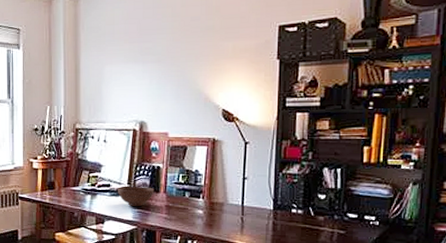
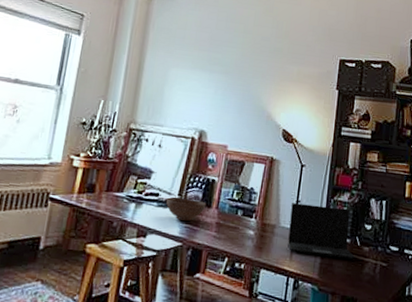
laptop: none [238,180,309,230] -> present [288,203,355,260]

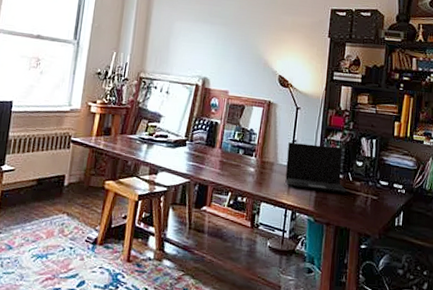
bowl: present [166,197,207,221] -> none [175,139,211,160]

